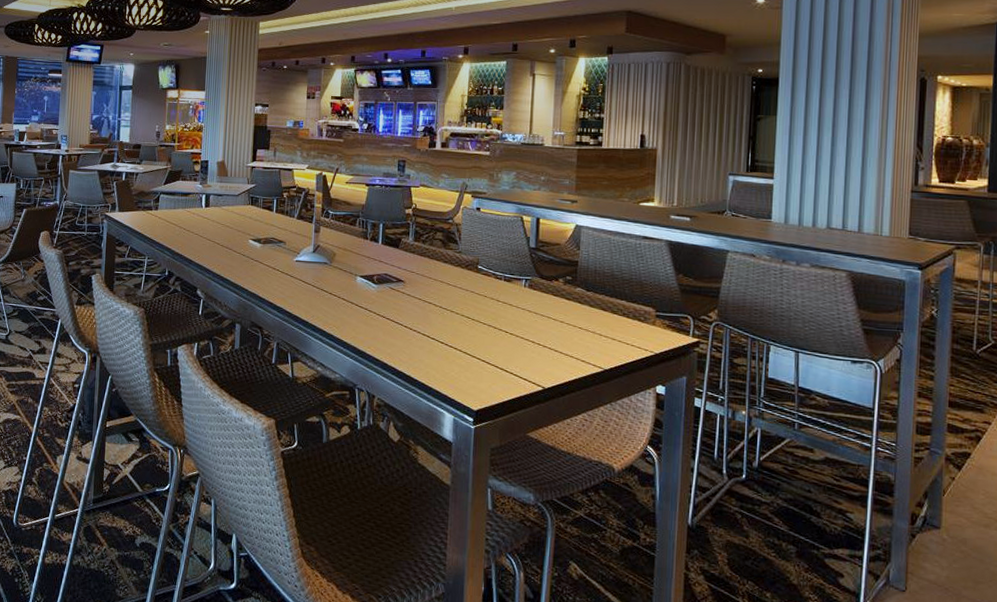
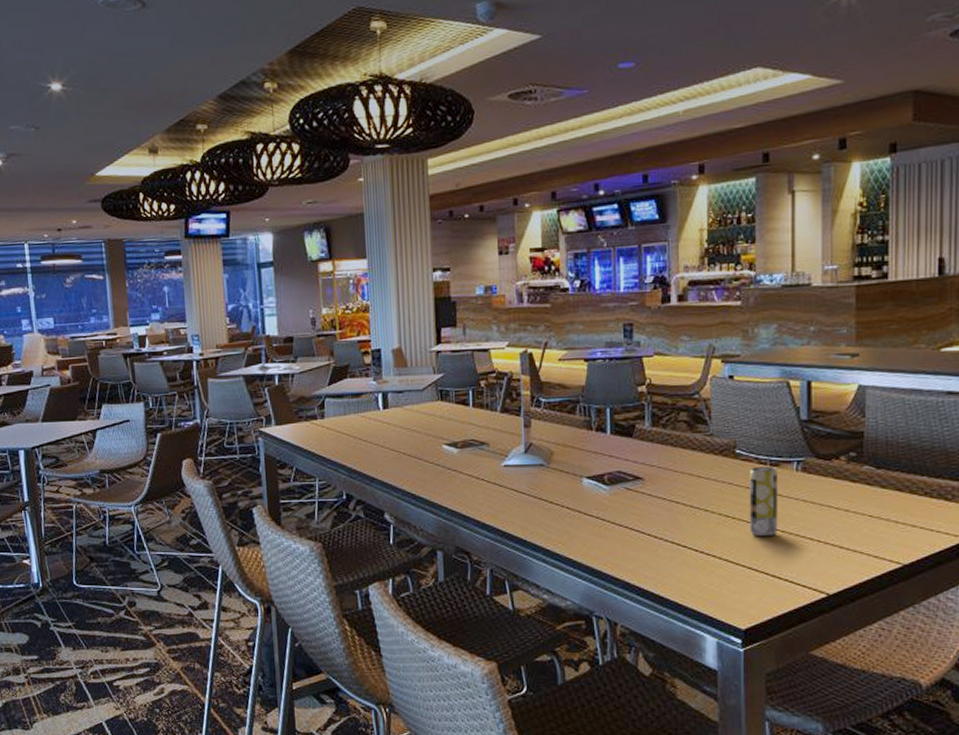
beverage can: none [485,281,510,336] -> present [749,467,778,536]

